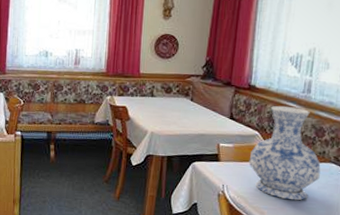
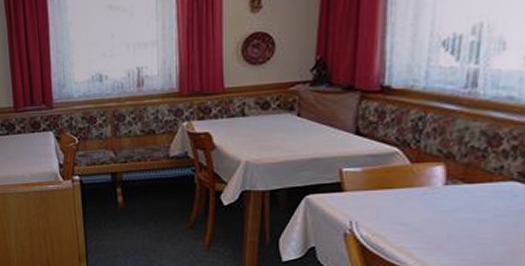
vase: present [249,105,321,201] -> none [386,109,497,235]

